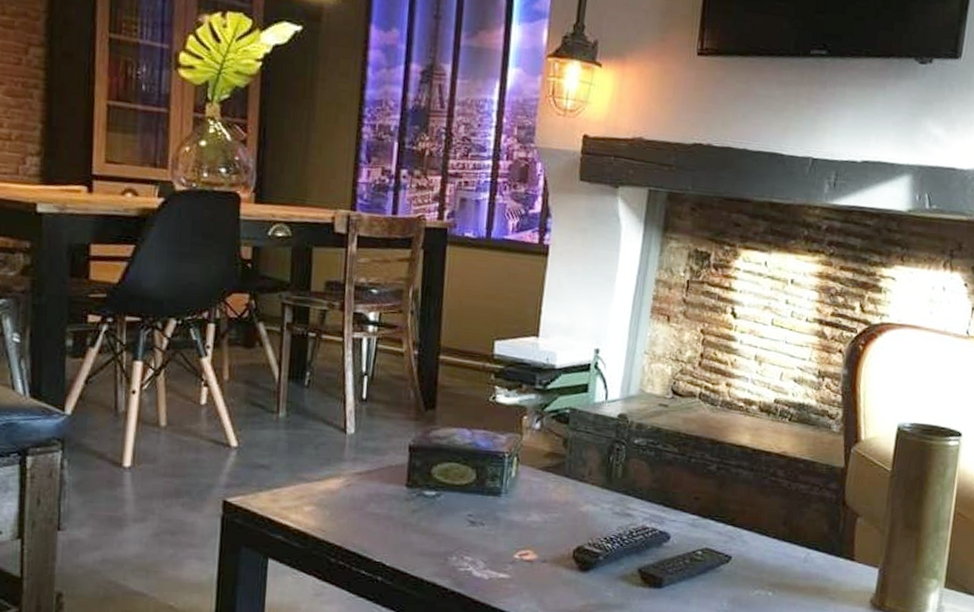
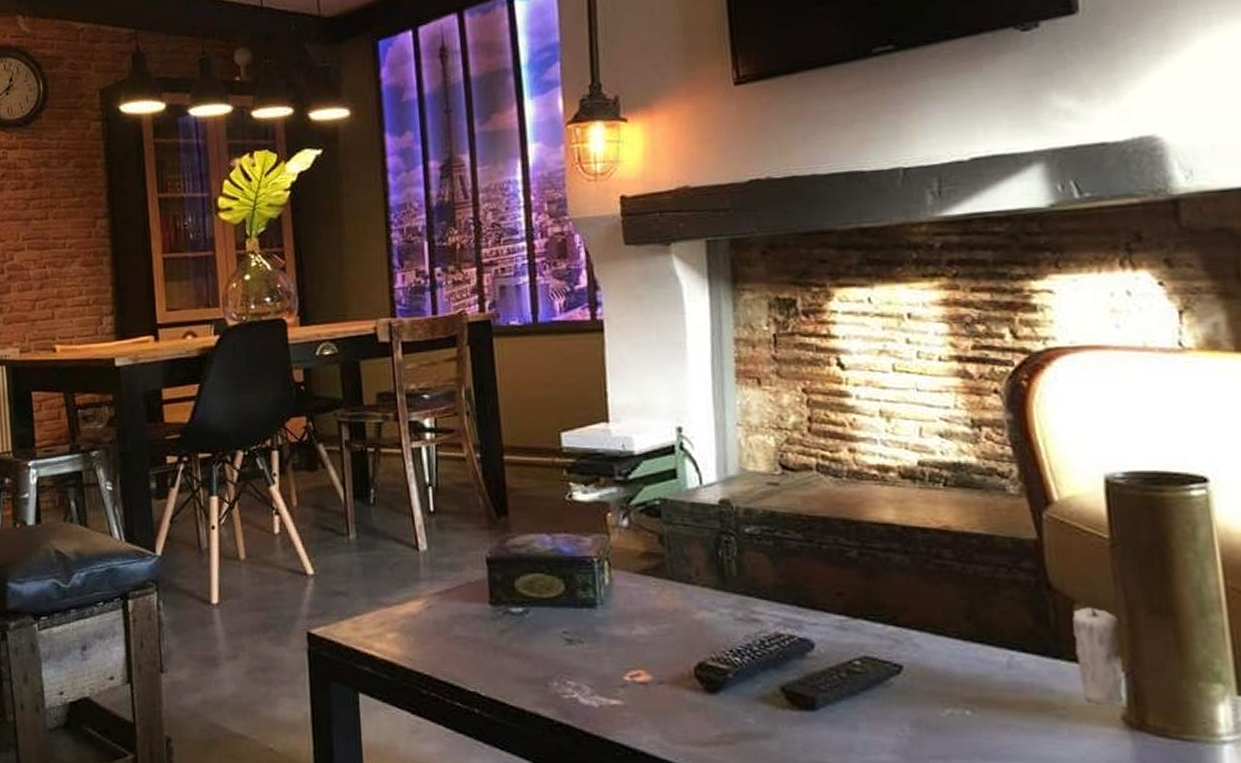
candle: none [849,513,883,590] -> present [1072,597,1124,703]

